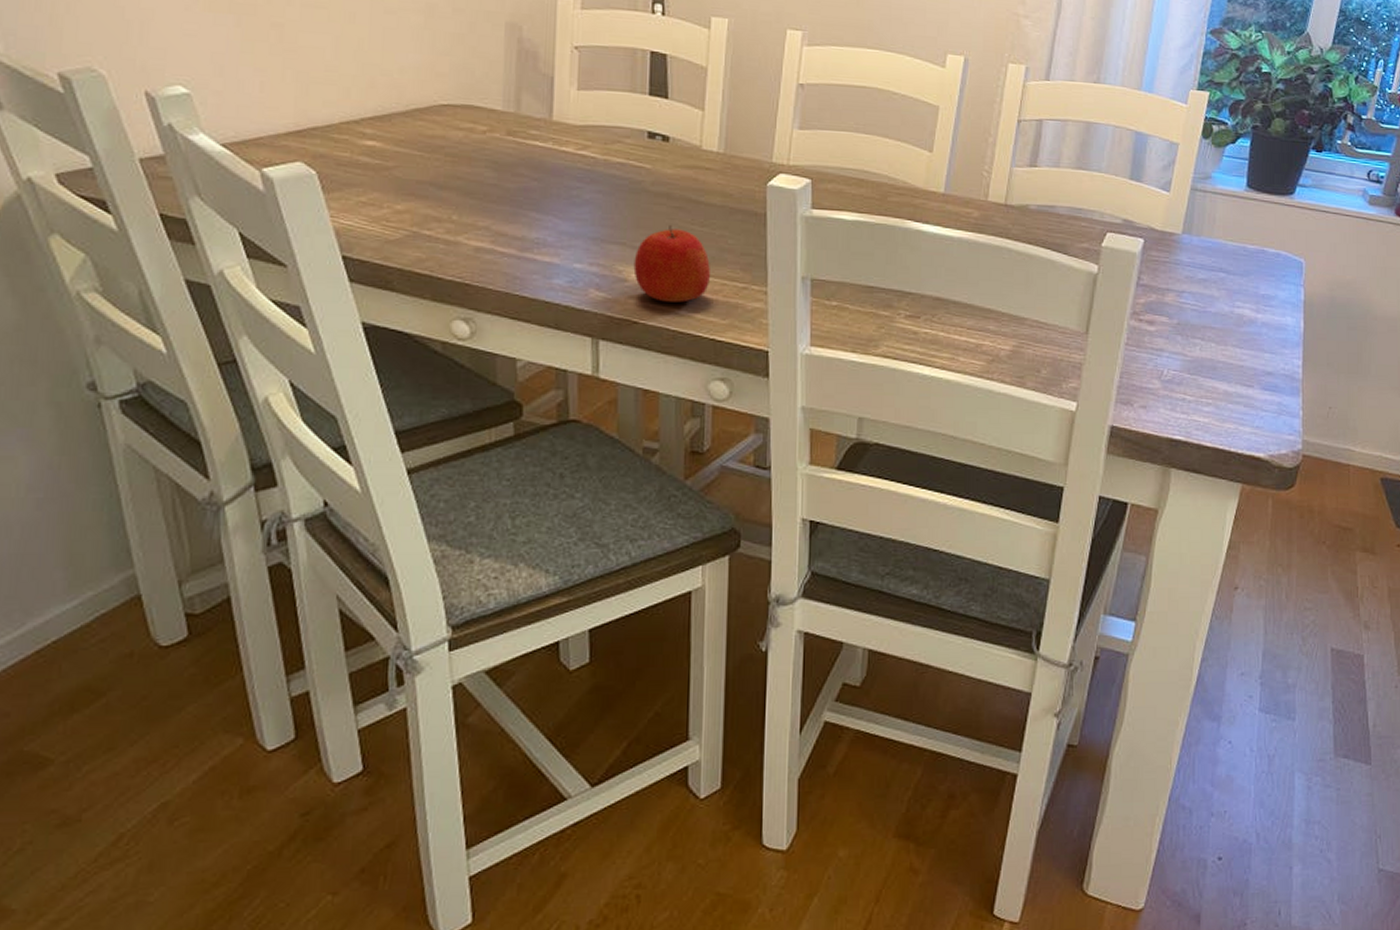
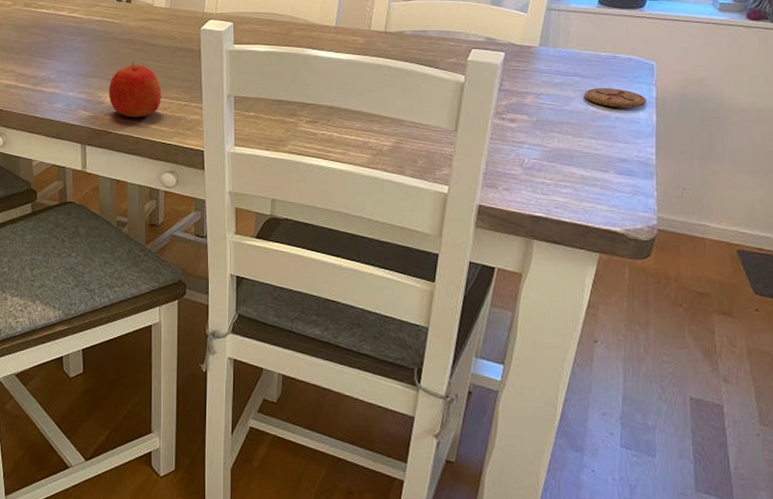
coaster: none [1229,287,1294,313] -> present [584,88,647,108]

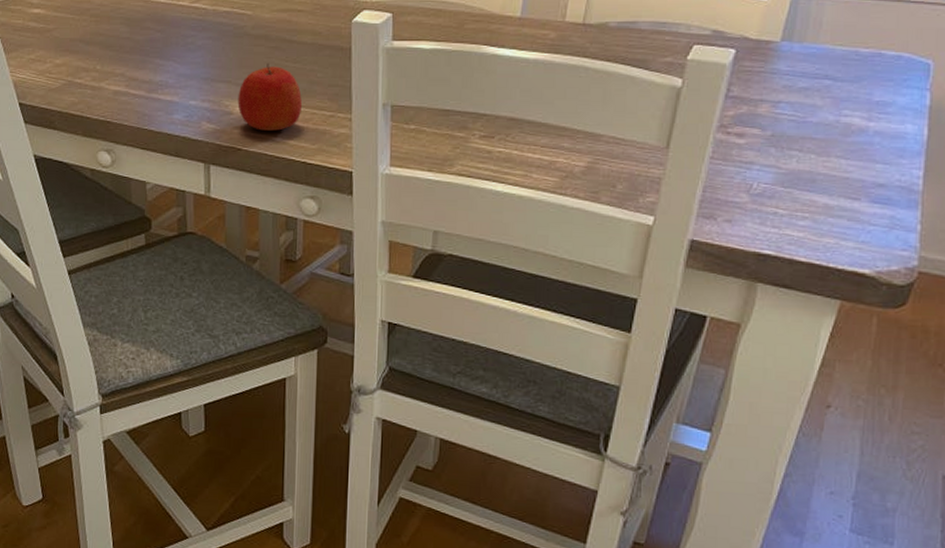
coaster: present [584,88,647,108] -> none [835,94,917,120]

